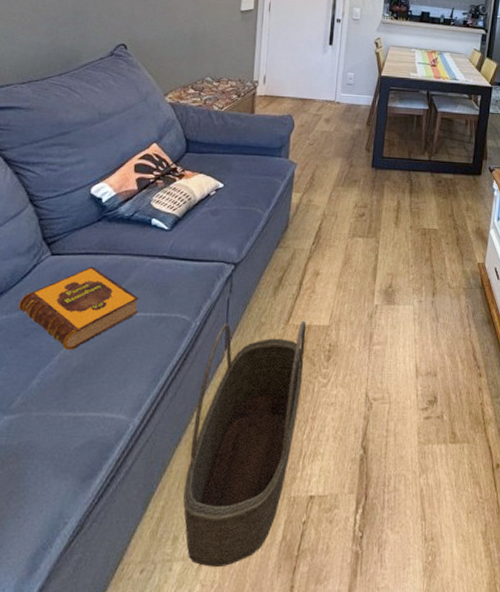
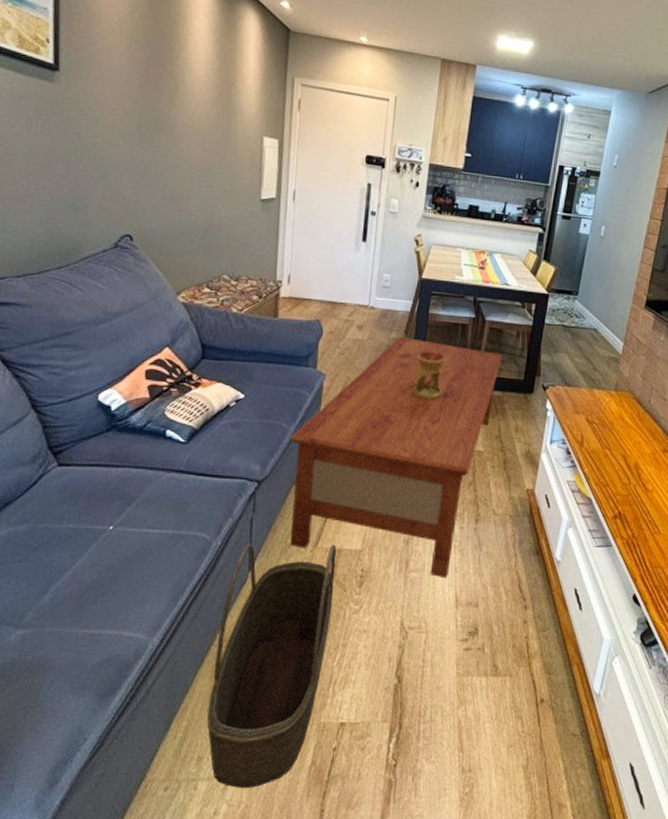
hardback book: present [18,266,139,350] -> none [25,479,155,566]
coffee table: none [263,128,454,350] -> present [289,337,503,579]
oil burner: none [374,140,403,184] -> present [412,351,445,400]

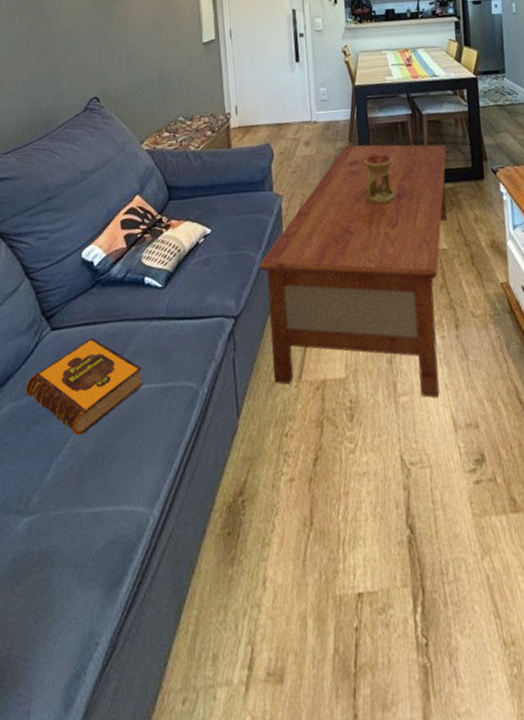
hardback book: none [25,479,155,566] -> present [25,338,143,436]
basket: present [207,544,337,788] -> none [216,375,328,693]

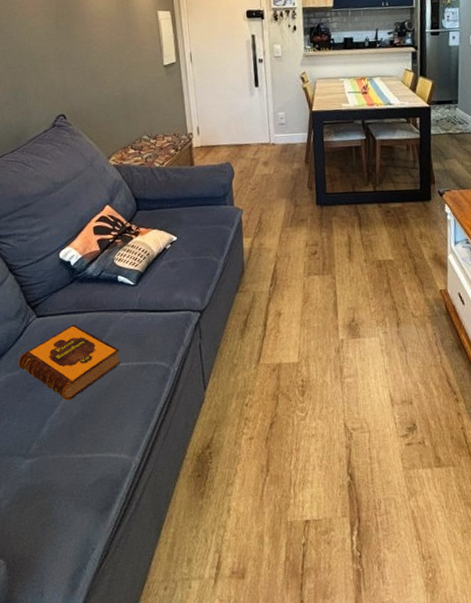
coffee table: present [257,144,448,399] -> none [220,166,398,381]
oil burner: present [365,154,395,205] -> none [320,175,347,220]

